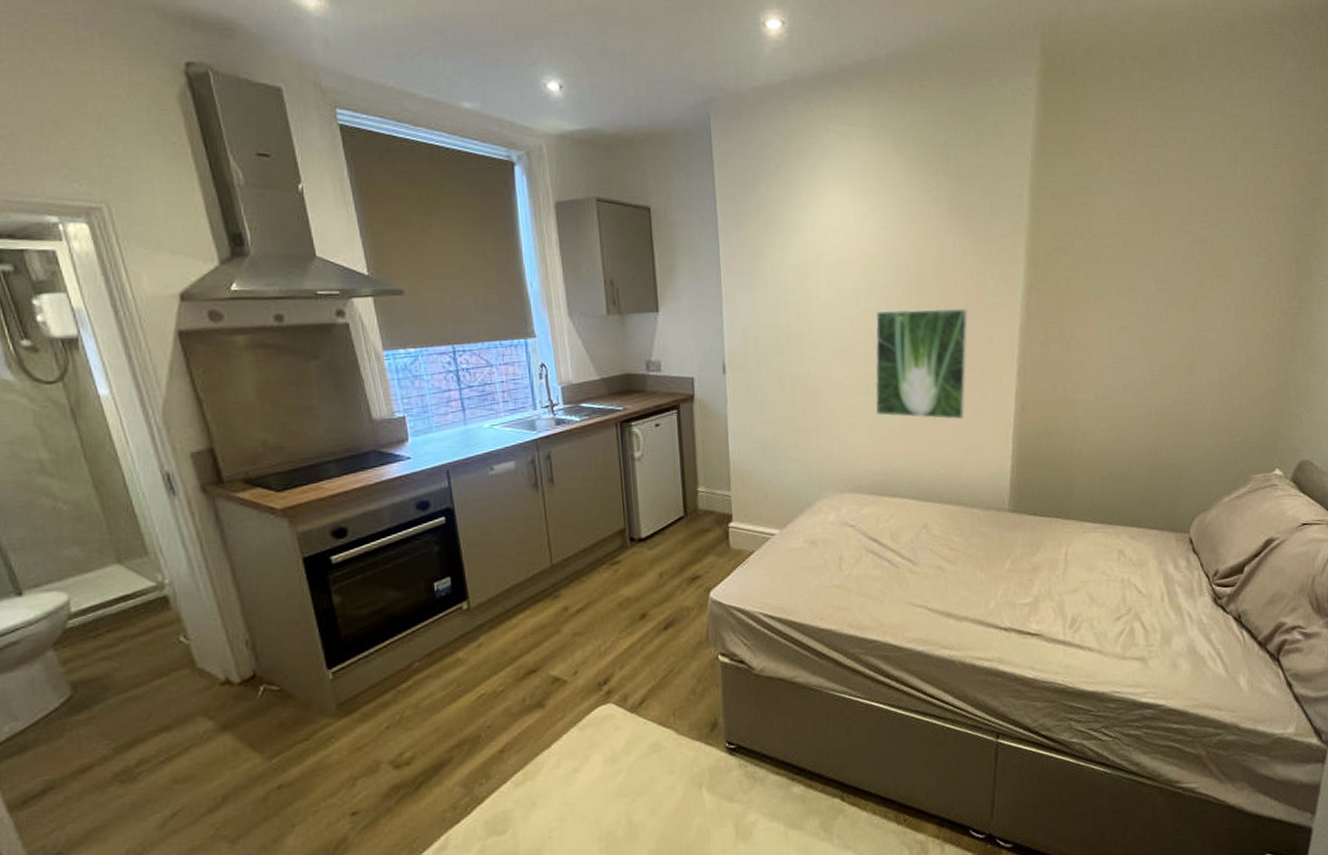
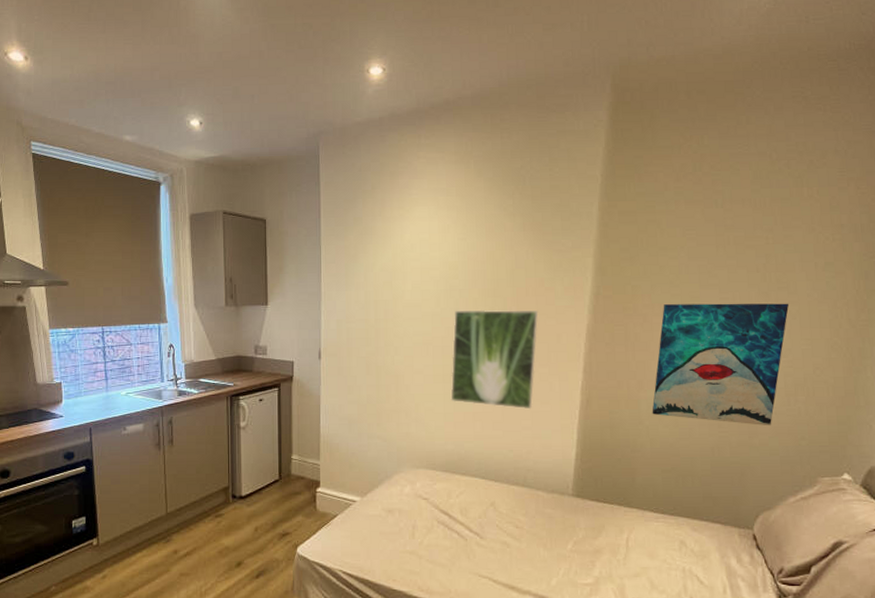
wall art: none [1088,292,1224,425] -> present [652,303,790,426]

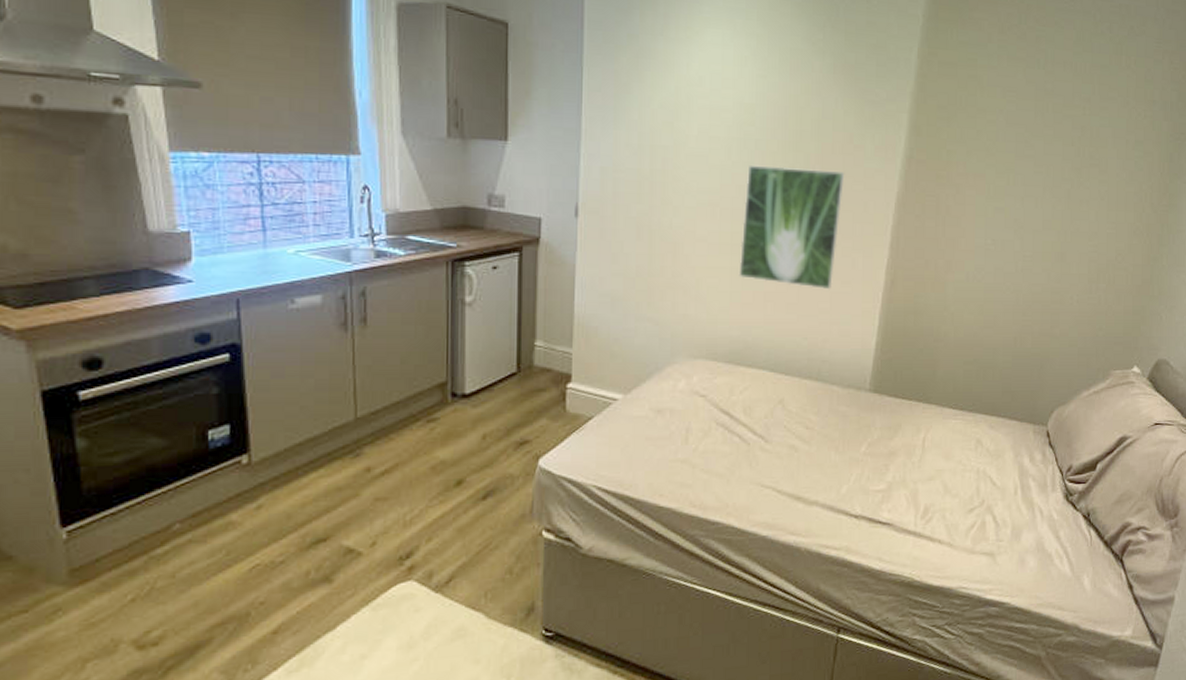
wall art: present [652,303,790,426] -> none [958,175,1099,315]

